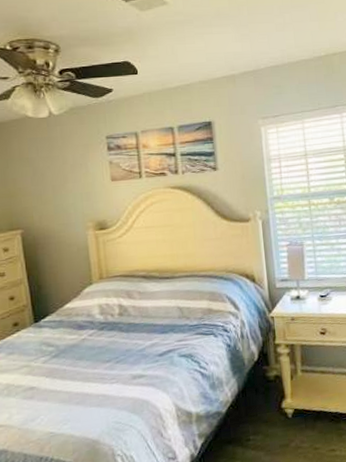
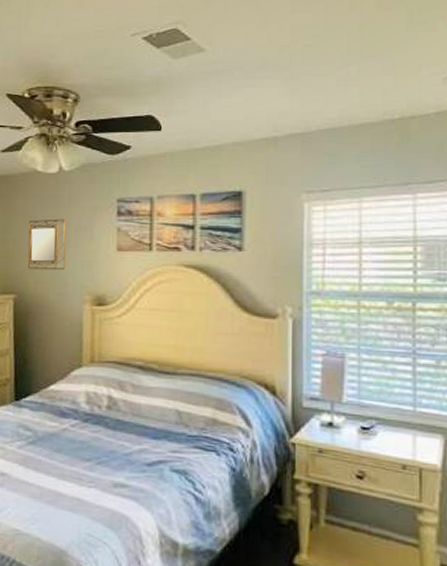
home mirror: none [25,158,66,206] -> present [27,219,66,271]

